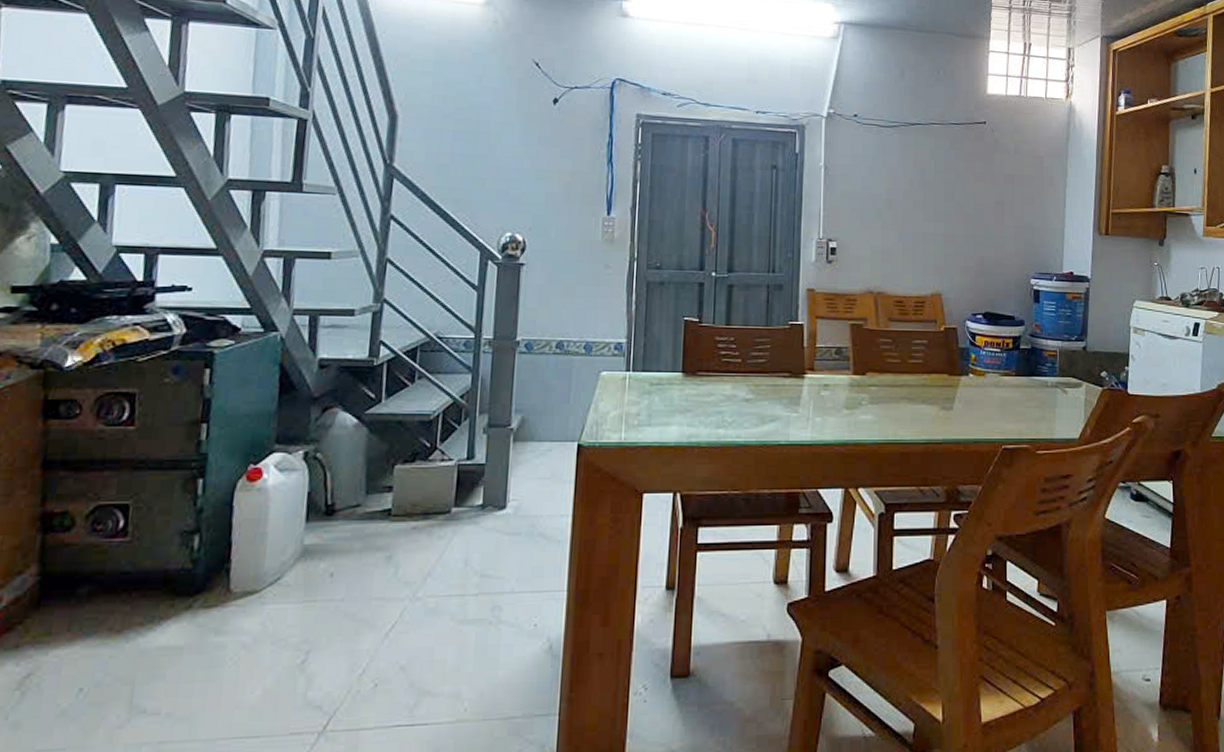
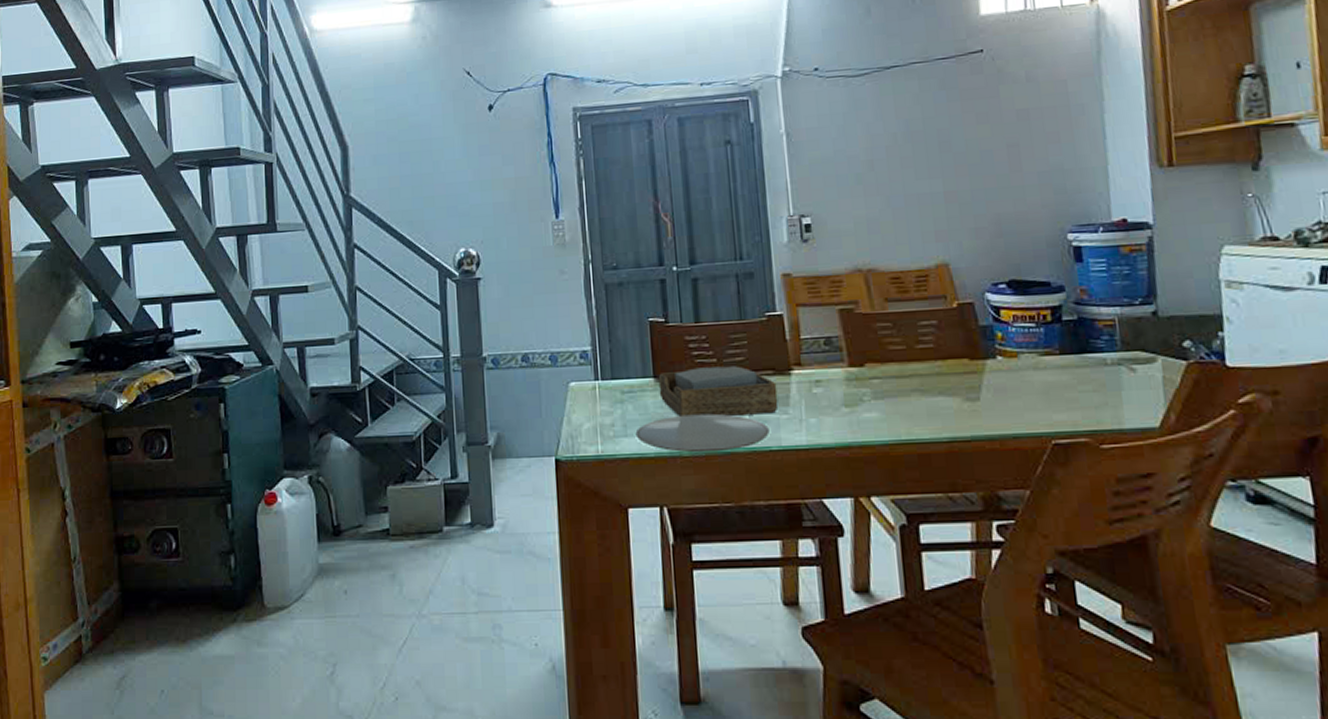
plate: none [658,408,781,444] -> present [635,413,771,453]
napkin holder: none [685,366,791,412] -> present [658,366,779,417]

